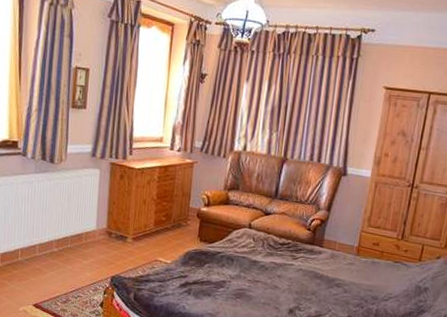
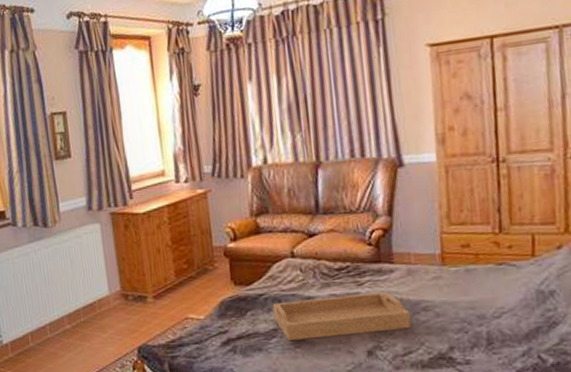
serving tray: none [225,261,326,298] -> present [272,292,411,340]

